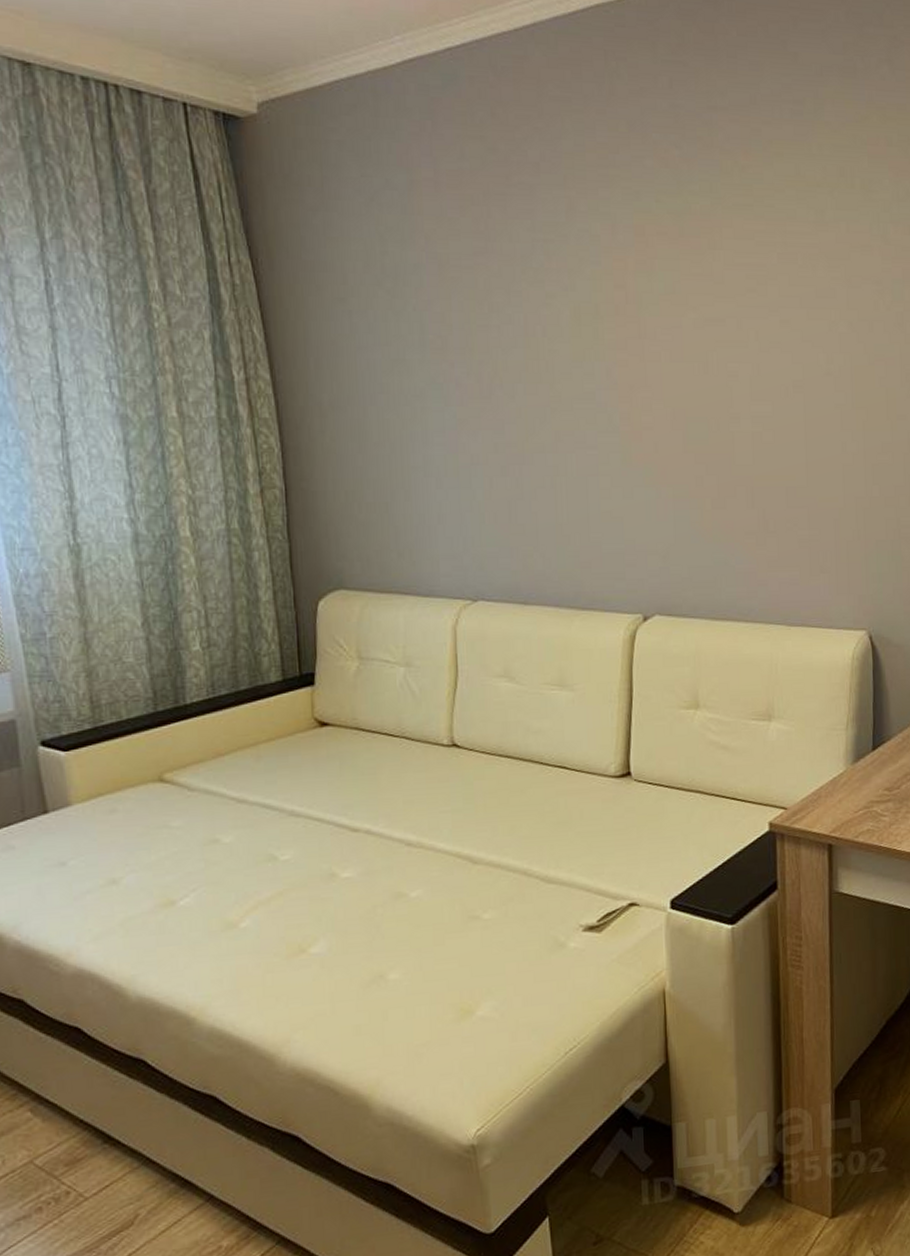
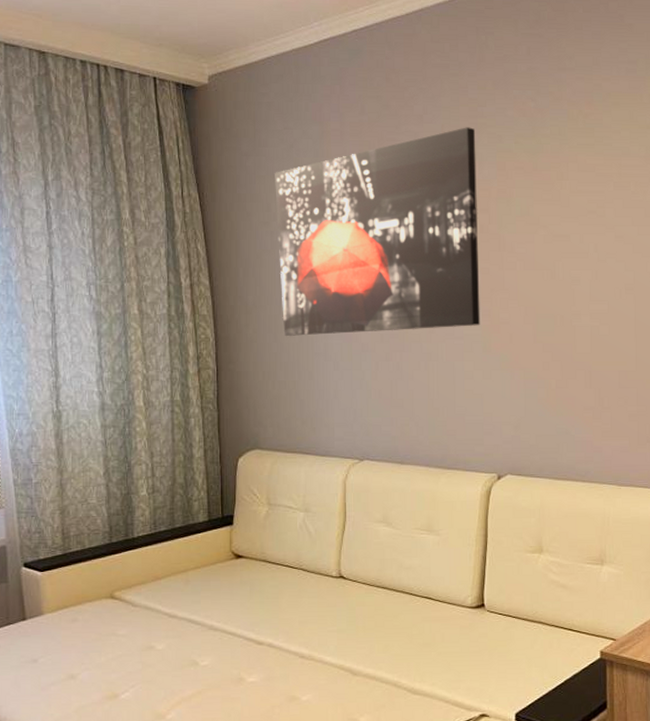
wall art: none [351,179,618,445] -> present [275,127,481,336]

